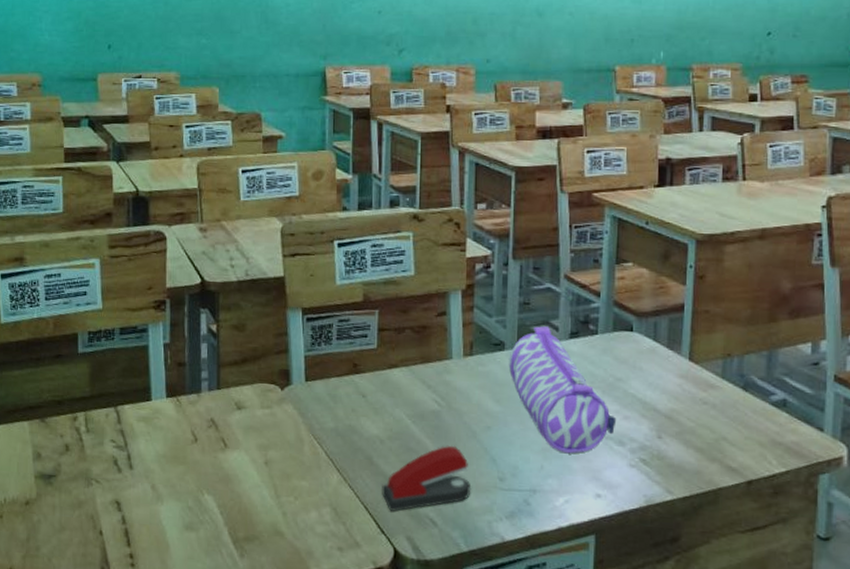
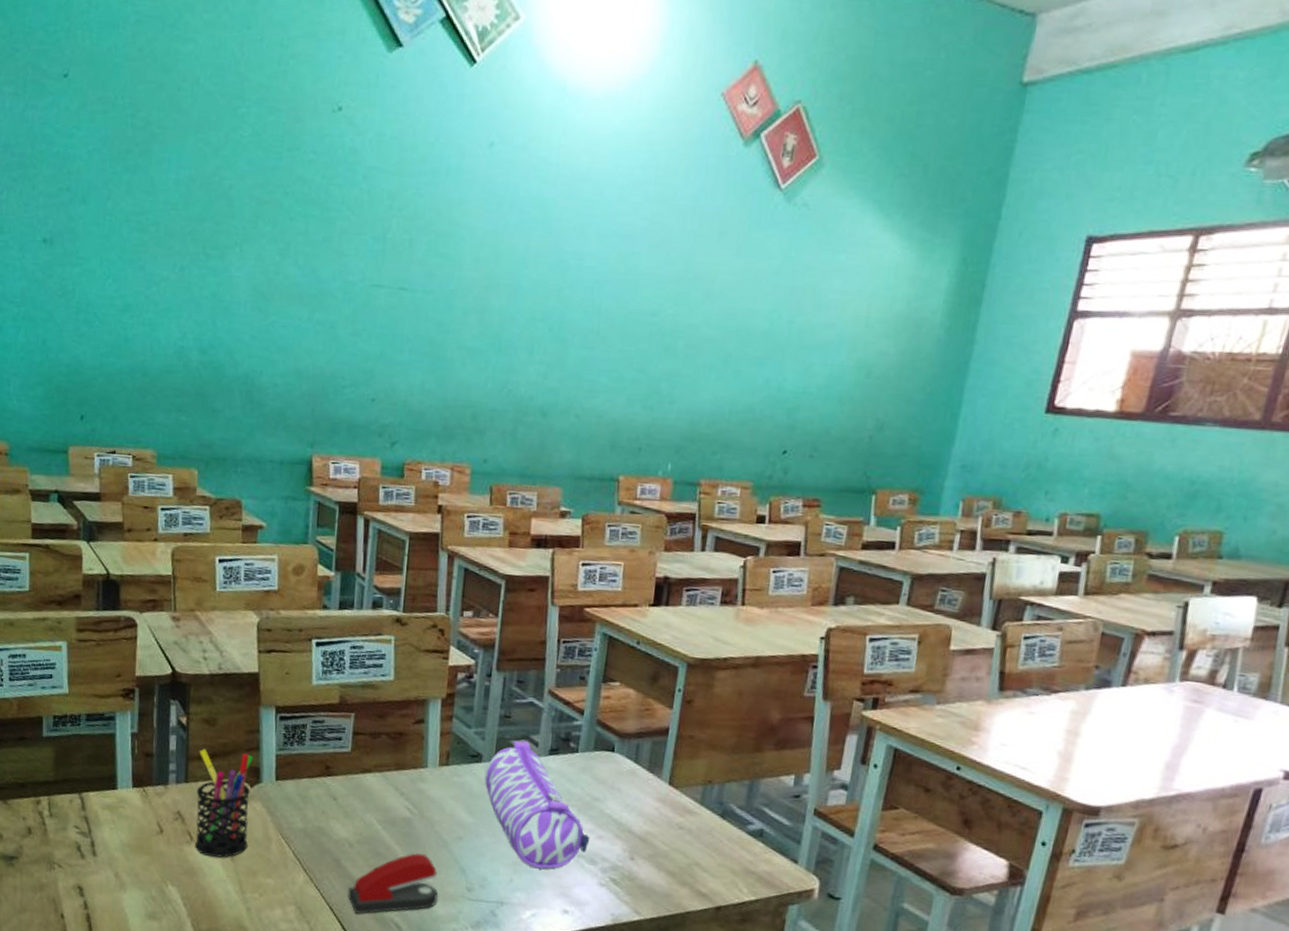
pen holder: none [228,354,283,463] -> present [195,748,254,858]

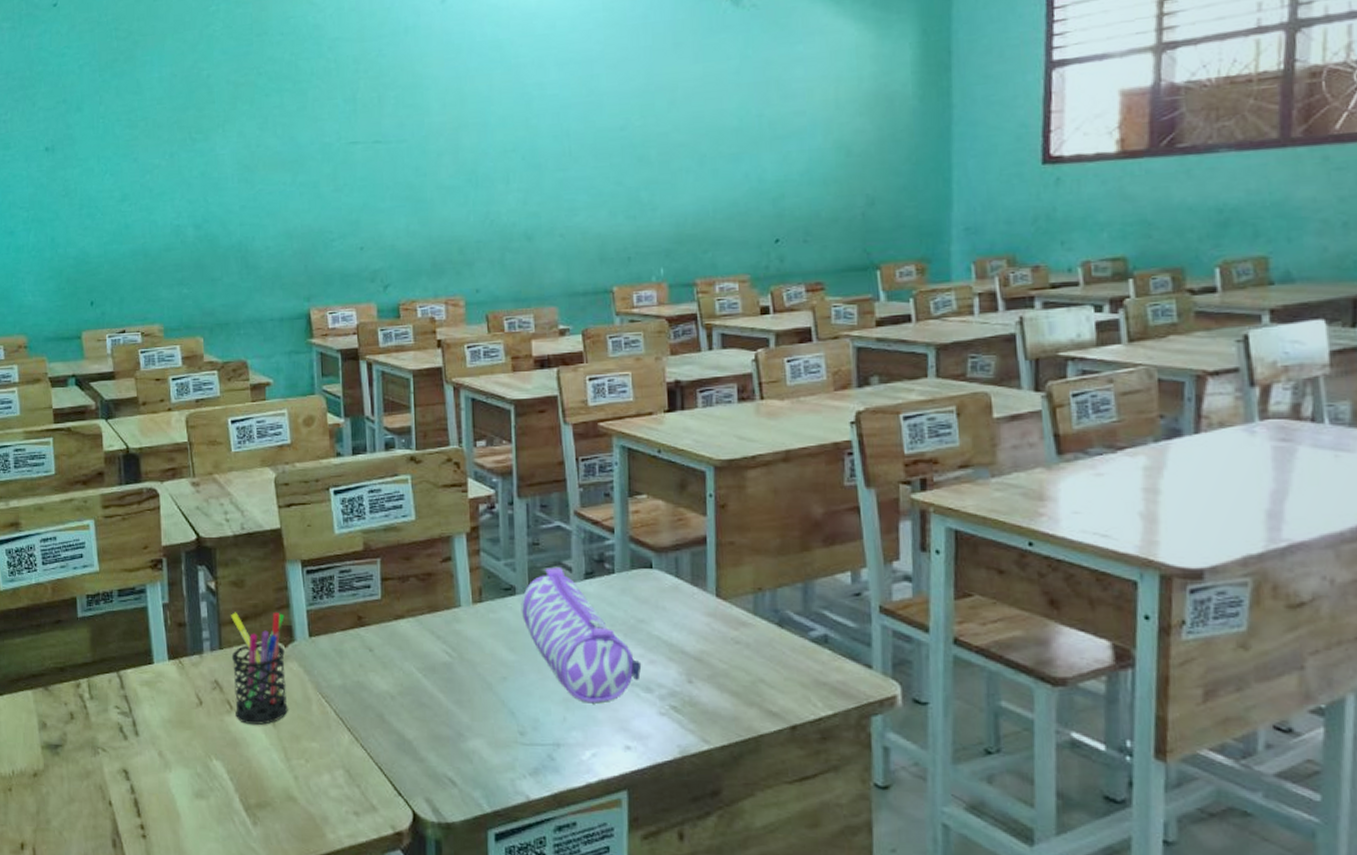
stapler: present [348,853,439,914] -> none [396,698,491,772]

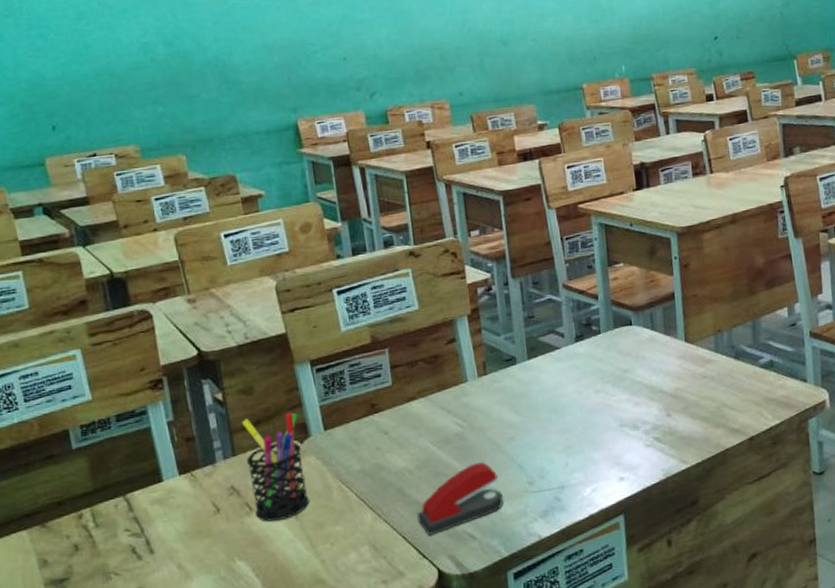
stapler: none [396,698,491,772] -> present [417,461,504,536]
pencil case: present [520,568,642,704] -> none [521,335,629,448]

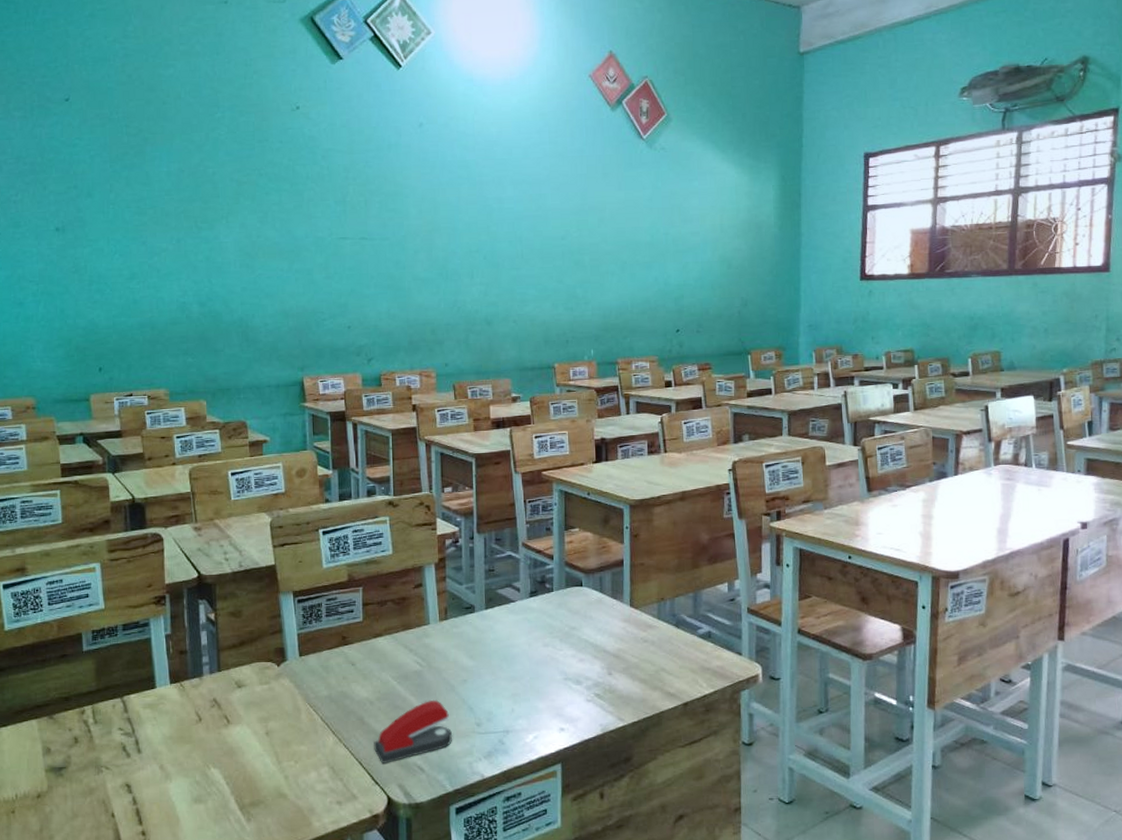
pen holder: present [241,412,309,522] -> none [228,637,280,735]

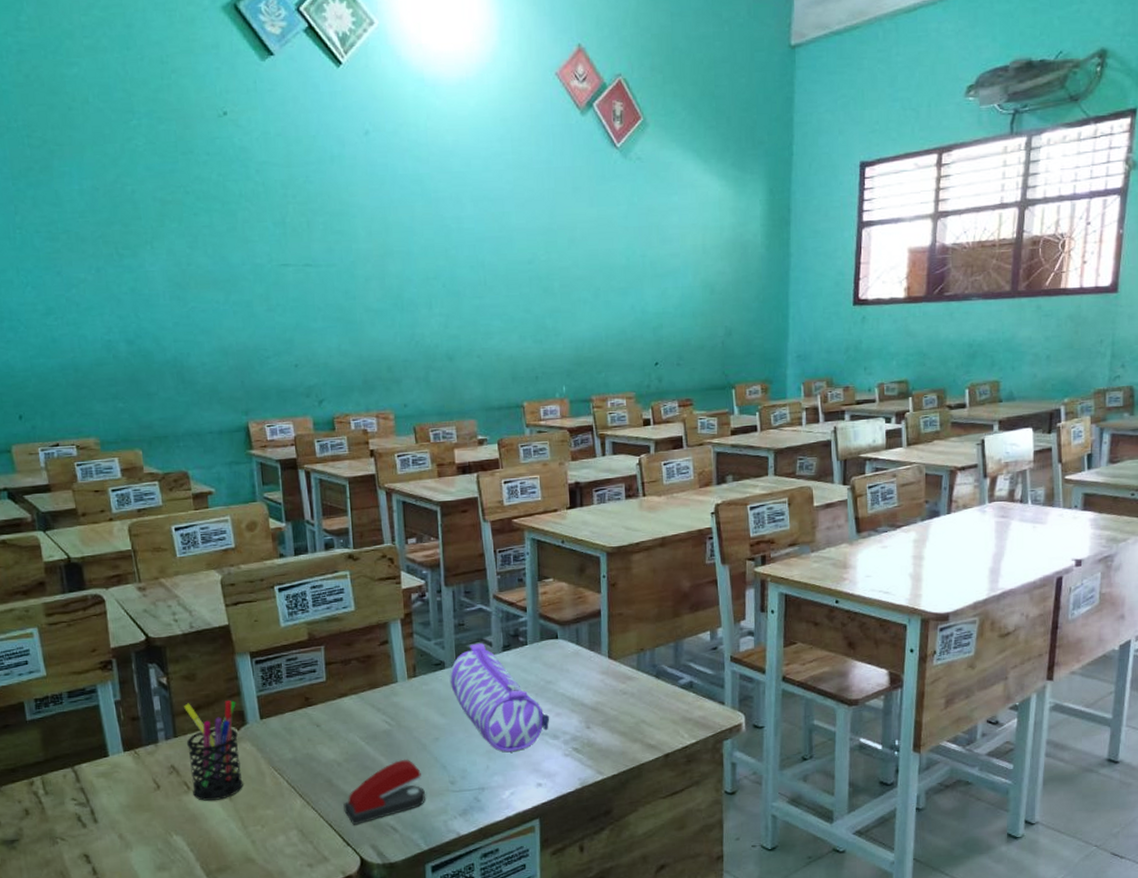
pen holder: none [228,637,280,735] -> present [183,700,243,801]
pencil case: none [478,589,573,696] -> present [449,643,550,753]

